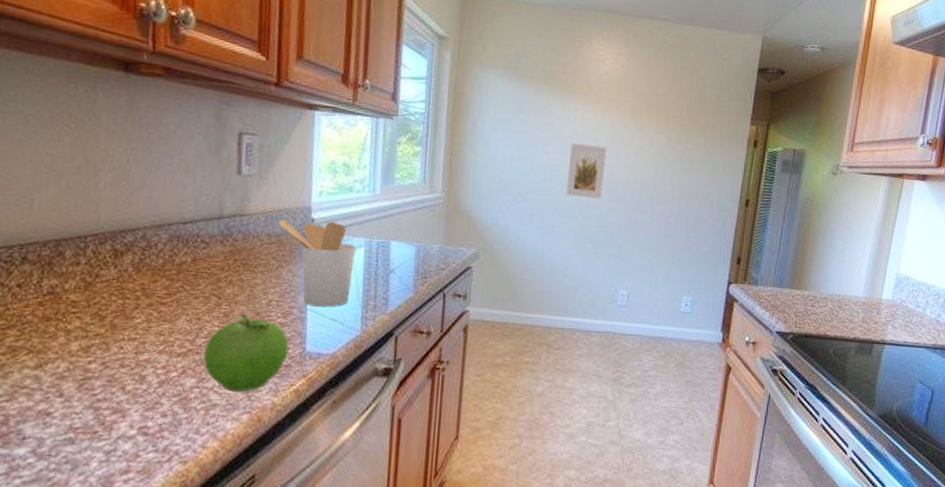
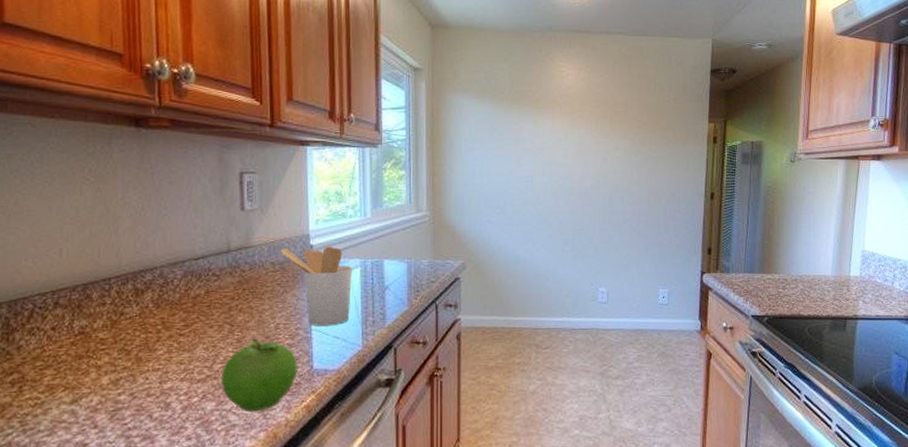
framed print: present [566,142,607,199] -> none [541,154,576,204]

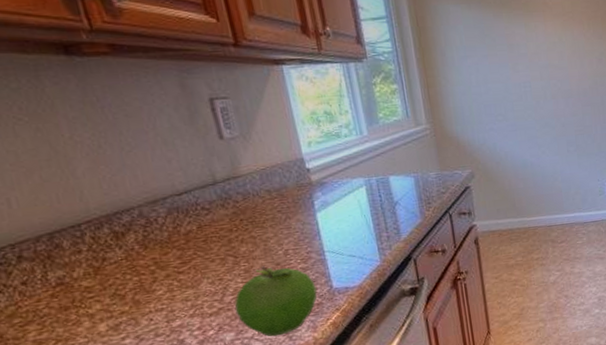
utensil holder: present [280,246,352,326] -> none [273,168,363,248]

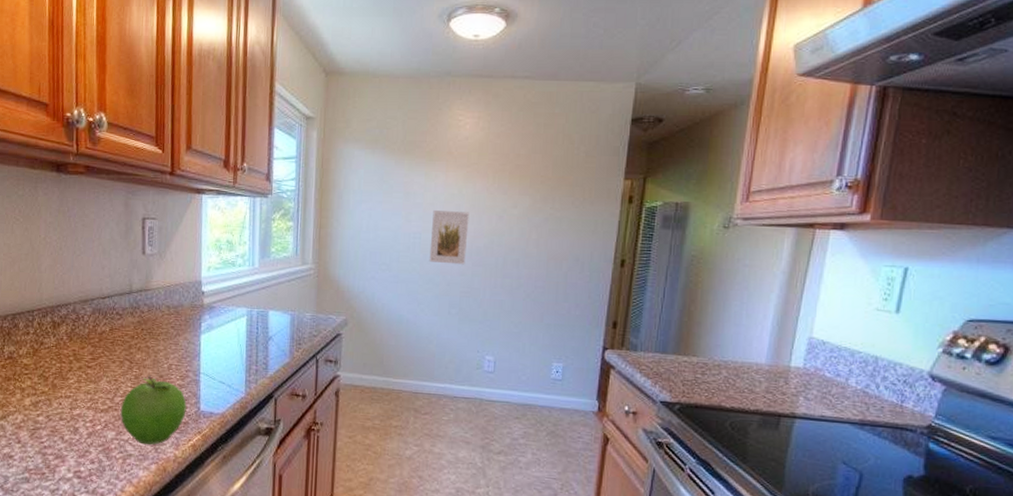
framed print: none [538,58,575,108] -> present [429,209,469,265]

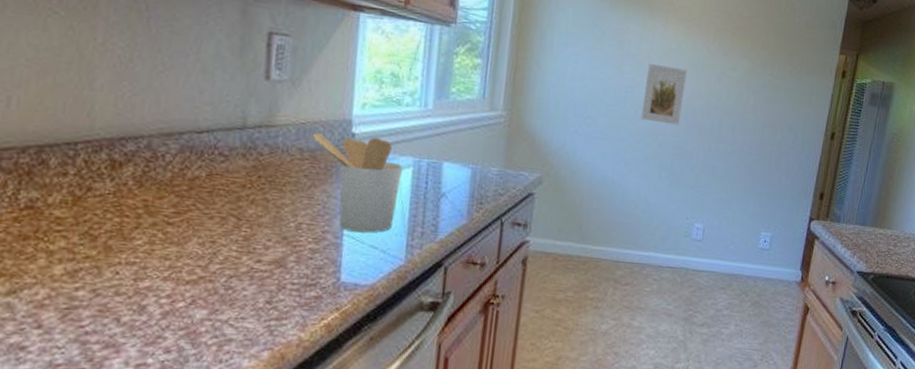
fruit: present [120,376,187,445] -> none [217,237,321,327]
utensil holder: none [175,292,239,371] -> present [311,132,402,233]

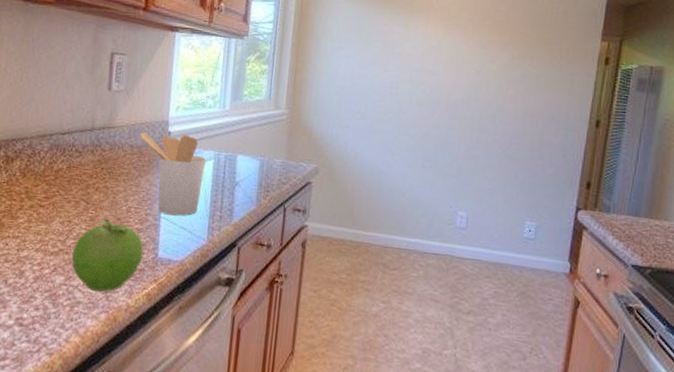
fruit: none [217,237,321,327] -> present [71,218,144,293]
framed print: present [640,63,688,125] -> none [405,60,448,118]

